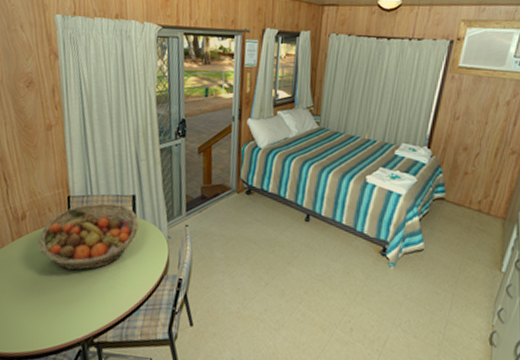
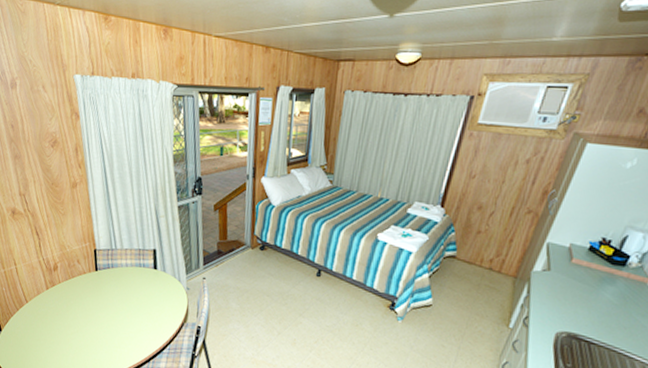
fruit basket: present [38,202,139,271] -> none [70,255,160,317]

